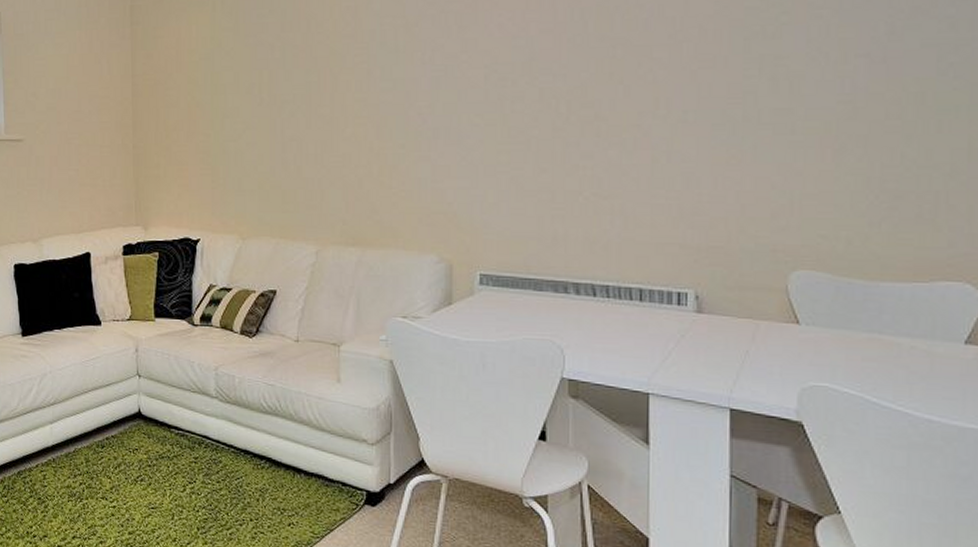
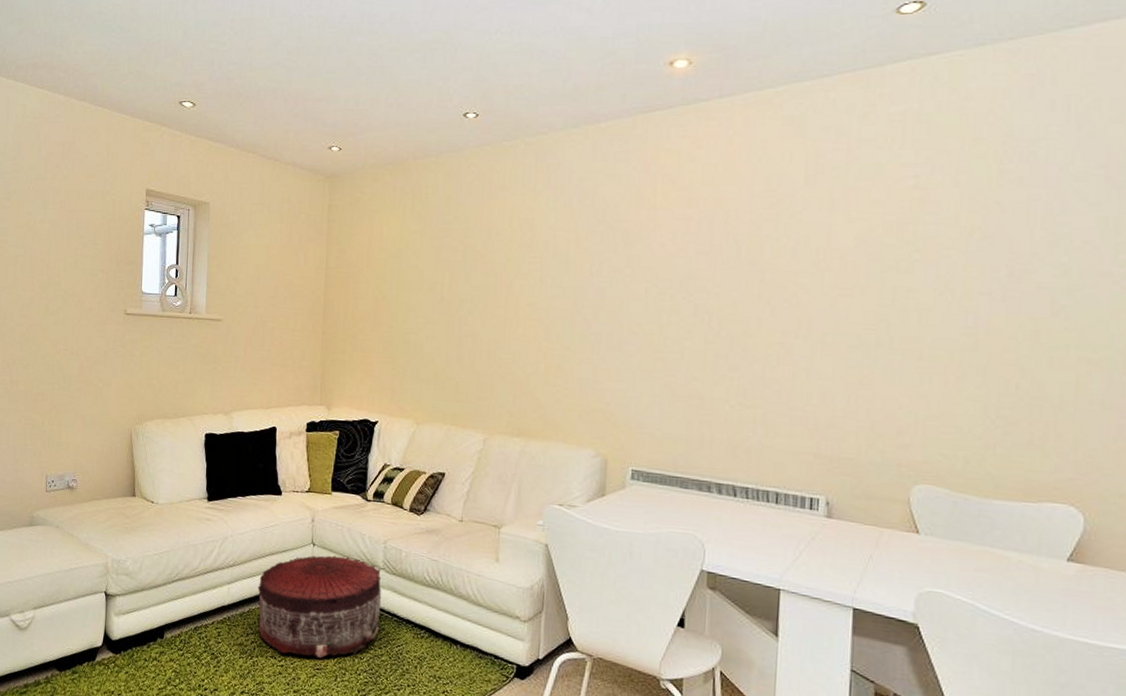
pouf: none [82,386,217,496] -> present [257,555,382,658]

